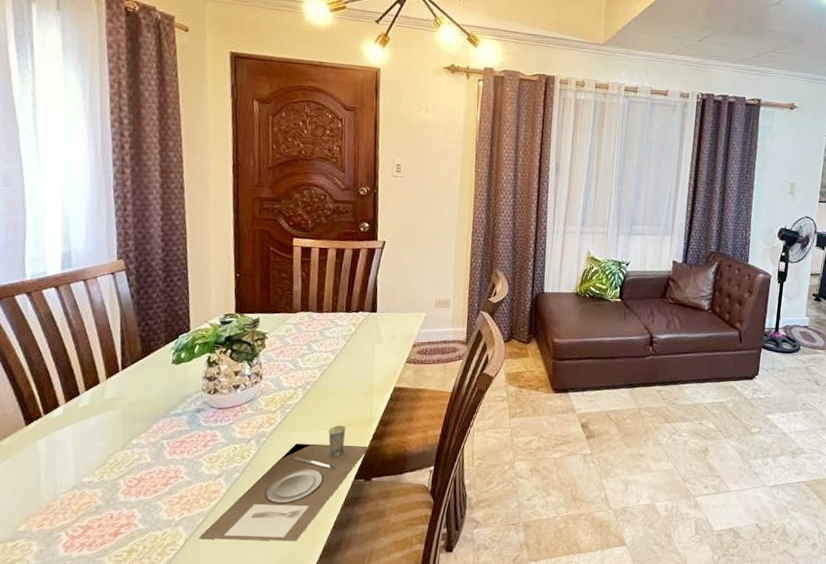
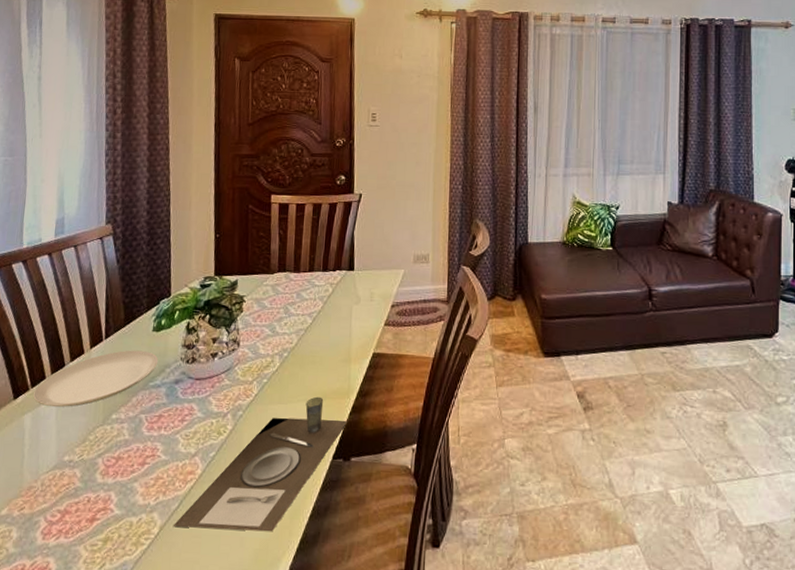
plate: none [47,381,179,433] -> present [33,350,159,407]

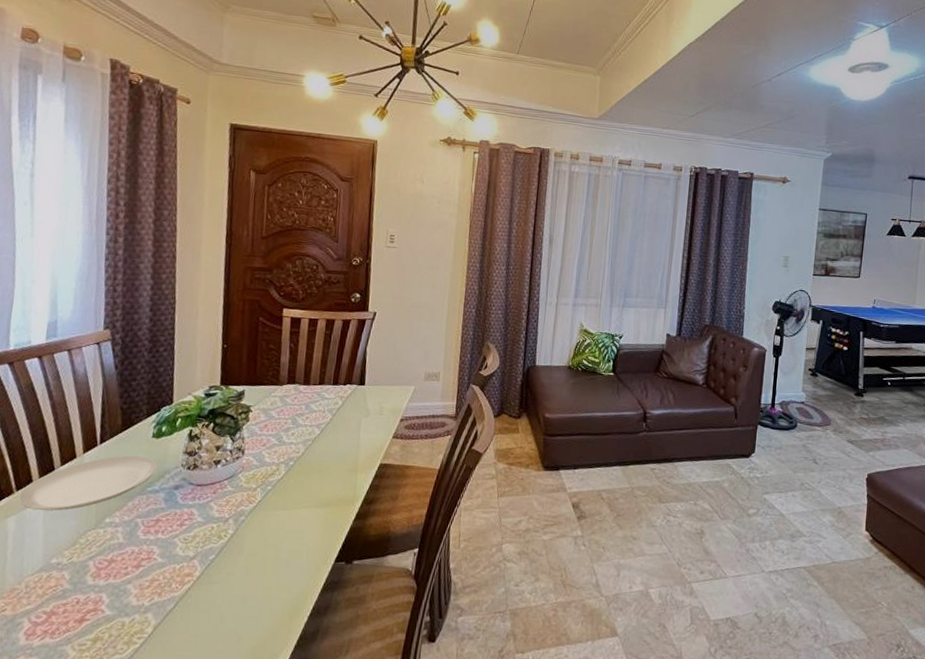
place setting: present [173,396,348,532] -> none [167,503,352,630]

